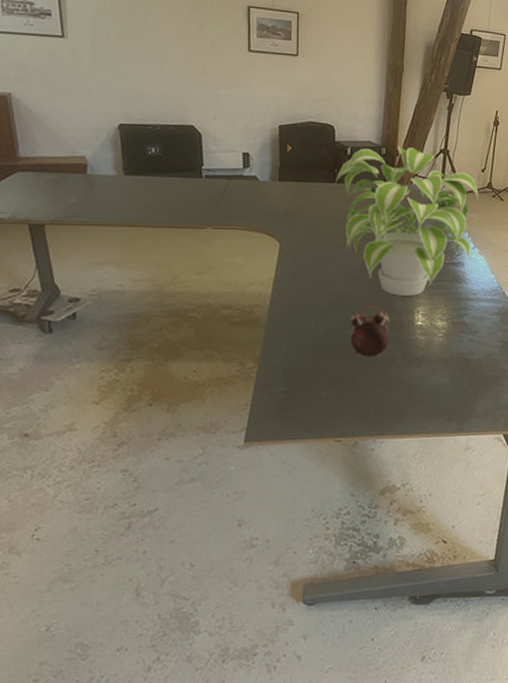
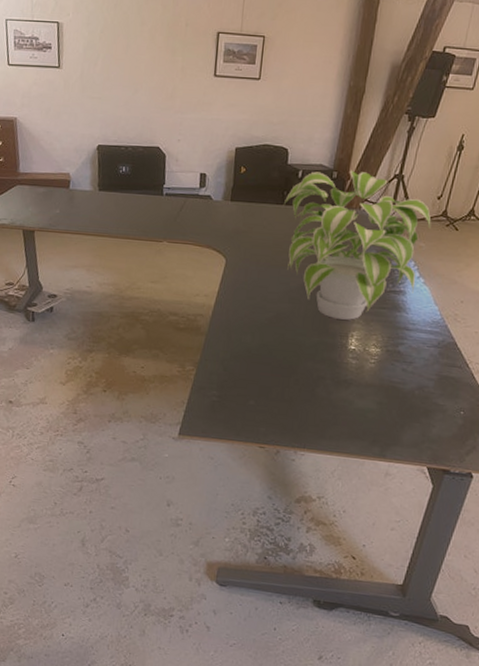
alarm clock: present [351,307,390,358] -> none [283,326,324,376]

